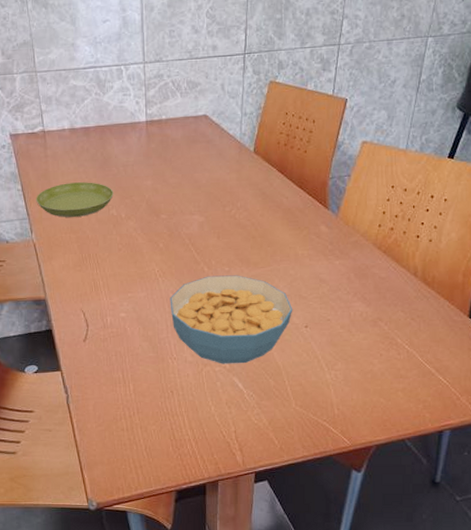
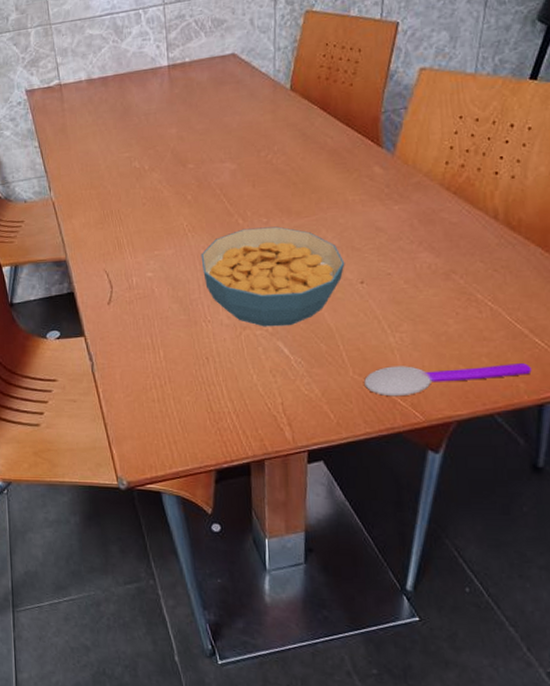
saucer: present [36,182,114,217] -> none [53,134,135,173]
spoon: none [304,397,436,425] -> present [364,363,532,397]

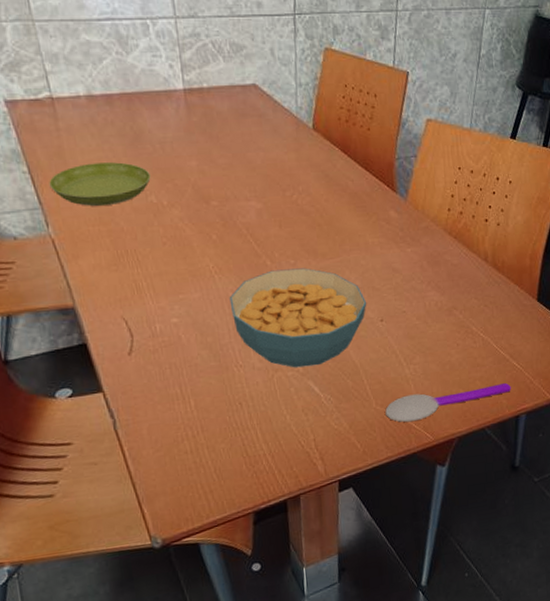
saucer: none [53,134,135,173] -> present [49,162,151,206]

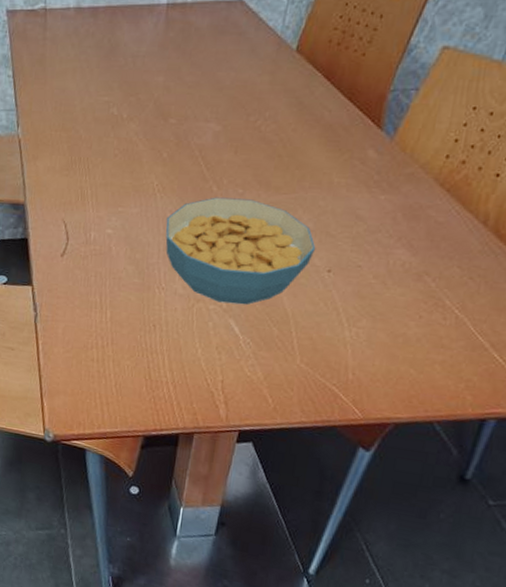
saucer: present [49,162,151,206] -> none [27,72,117,113]
spoon: present [385,383,511,423] -> none [309,359,483,392]

